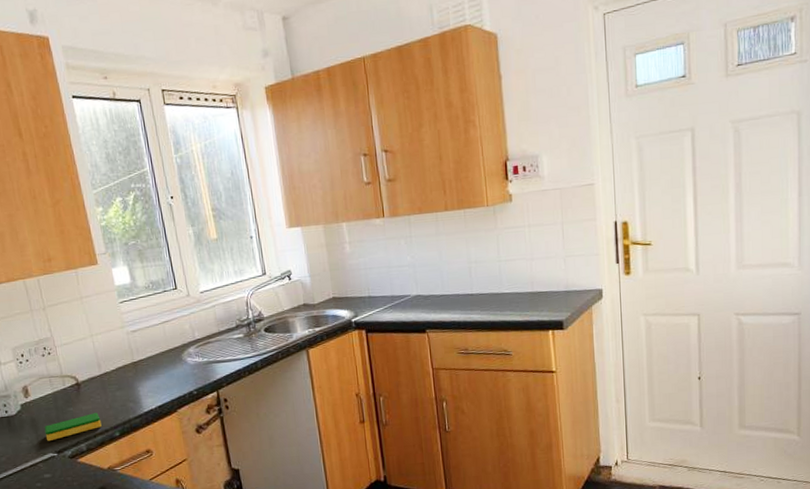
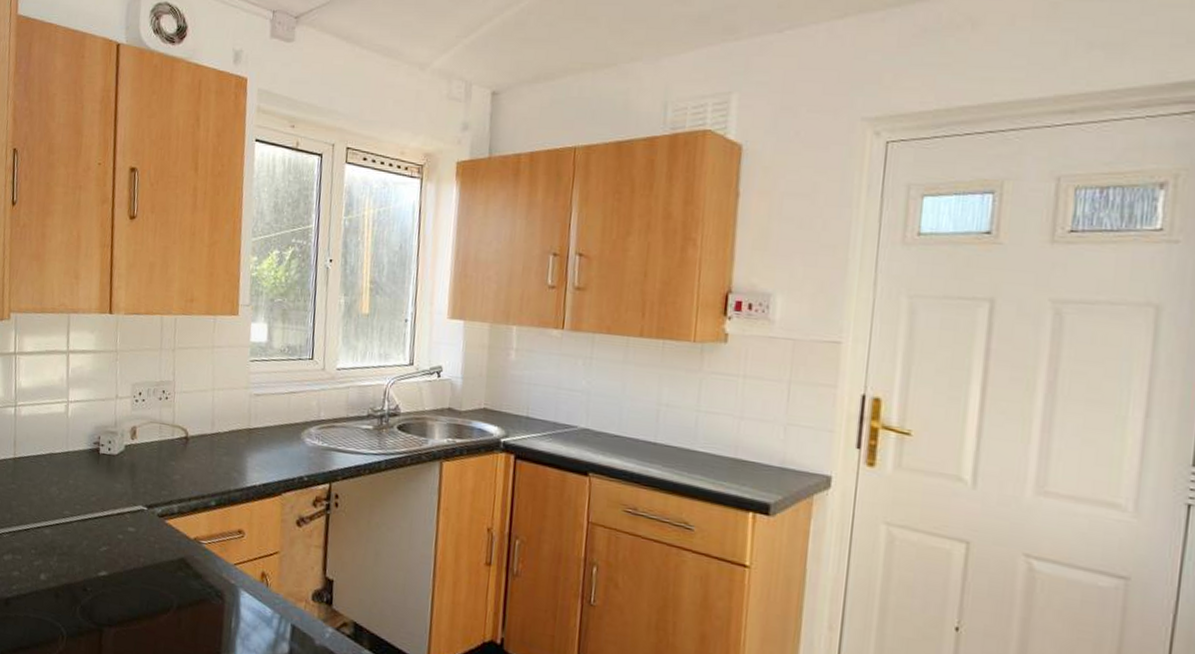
dish sponge: present [44,413,102,442] -> none [140,473,200,493]

